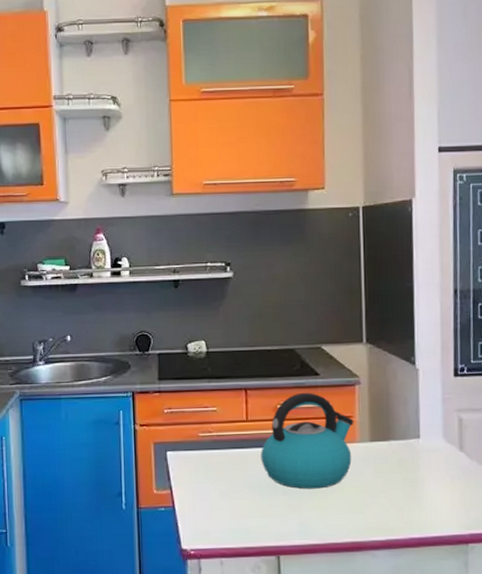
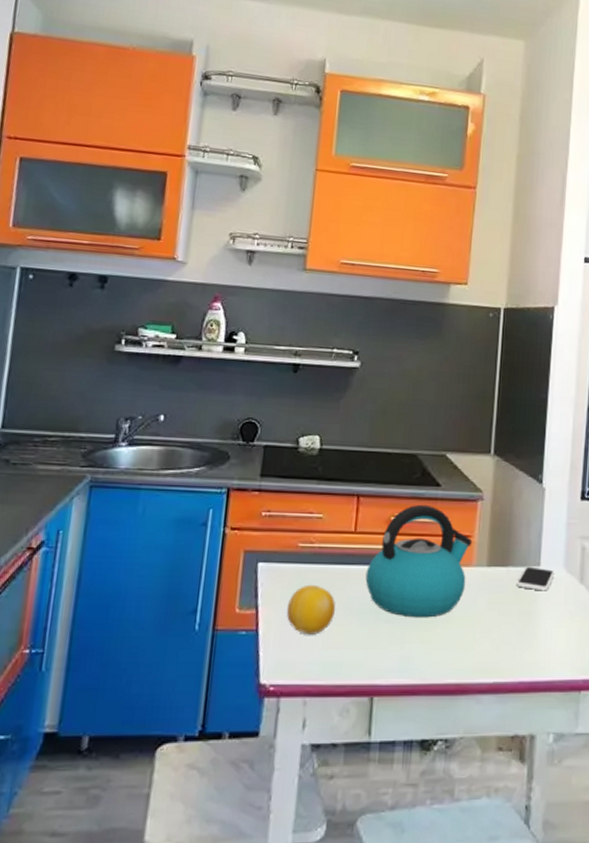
fruit: none [196,466,238,508] -> present [286,584,336,635]
smartphone: none [398,439,434,460] -> present [516,566,555,591]

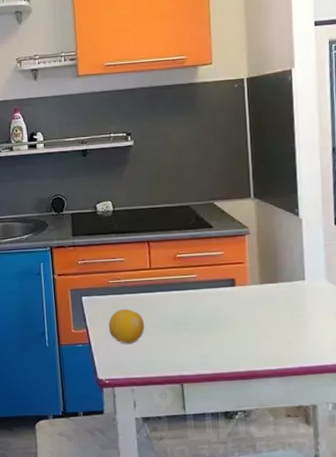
kettle: present [365,504,473,618] -> none [163,242,245,327]
smartphone: present [516,566,555,591] -> none [286,281,318,299]

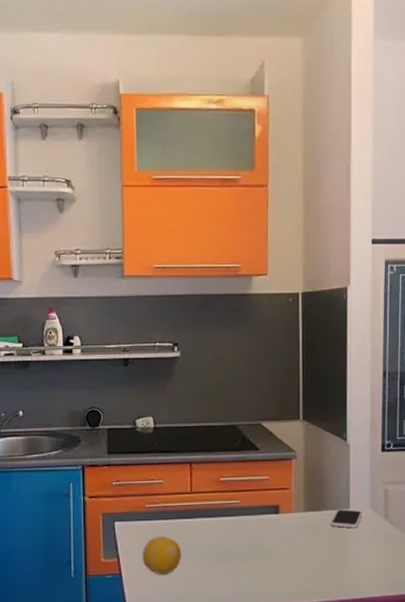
smartphone: none [286,281,318,299] -> present [330,509,362,528]

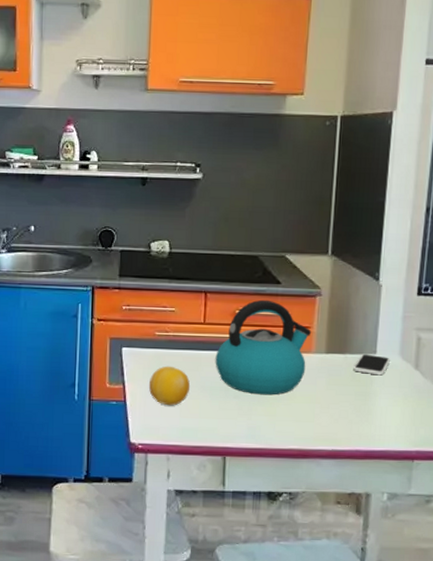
kettle: none [203,466,290,556] -> present [215,299,312,395]

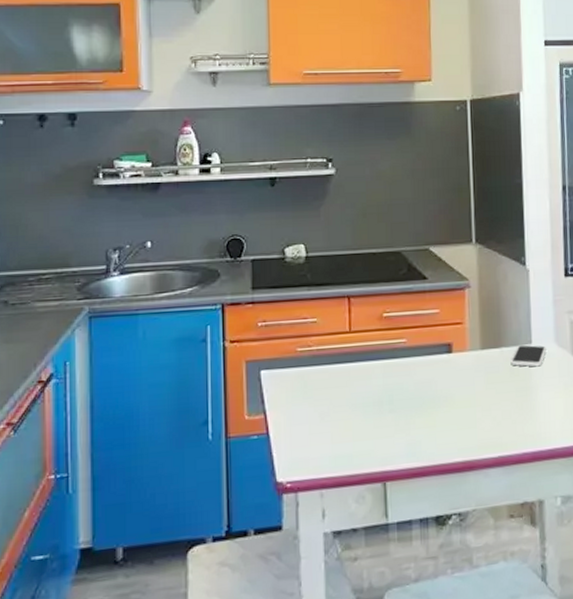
fruit: present [148,366,191,406] -> none [293,385,341,432]
kettle: present [215,299,312,395] -> none [365,298,464,406]

